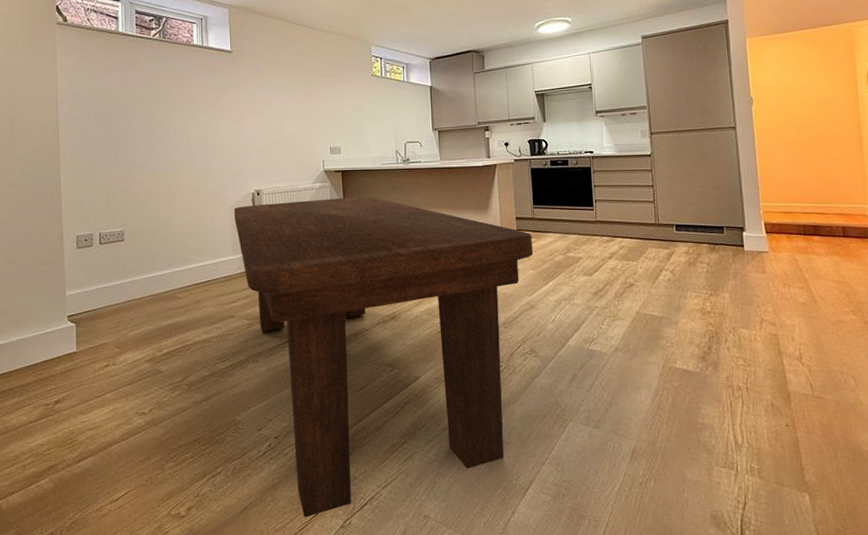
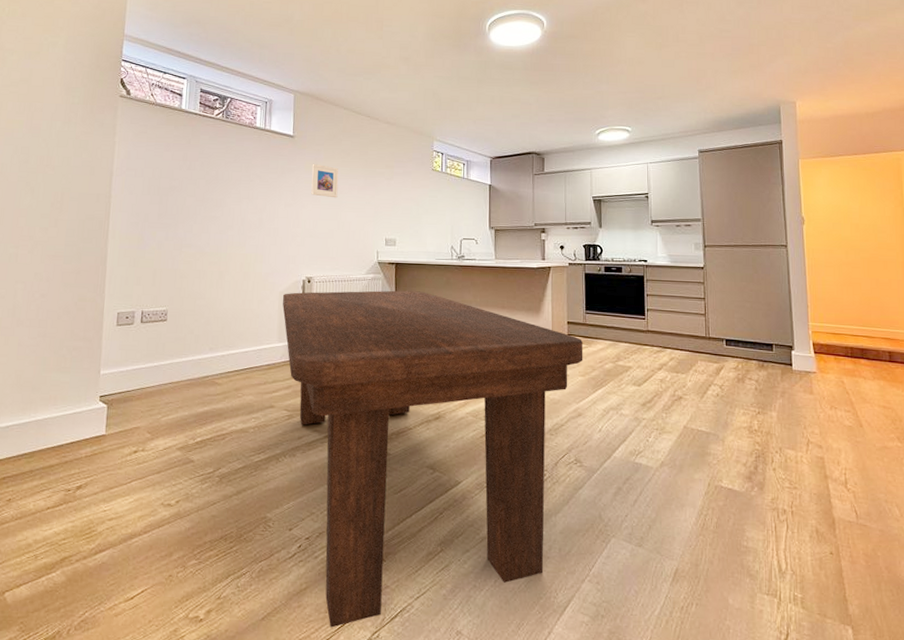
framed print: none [252,77,280,111] -> present [311,163,339,198]

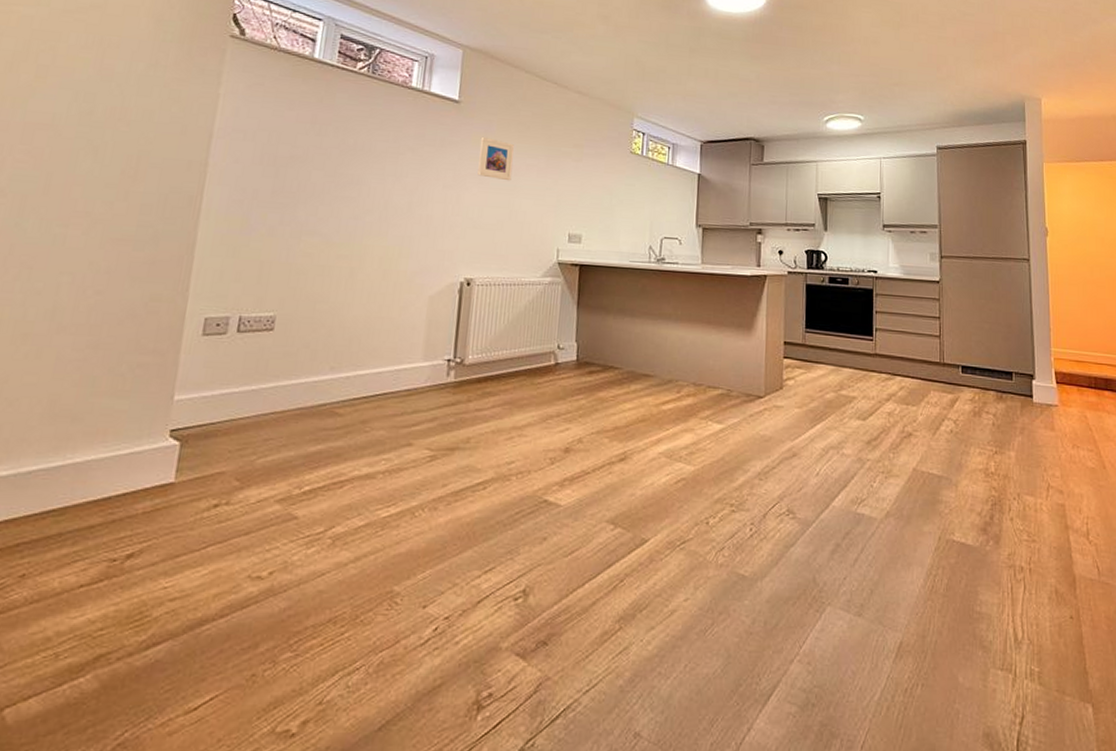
dining table: present [282,290,583,628] -> none [431,297,802,737]

